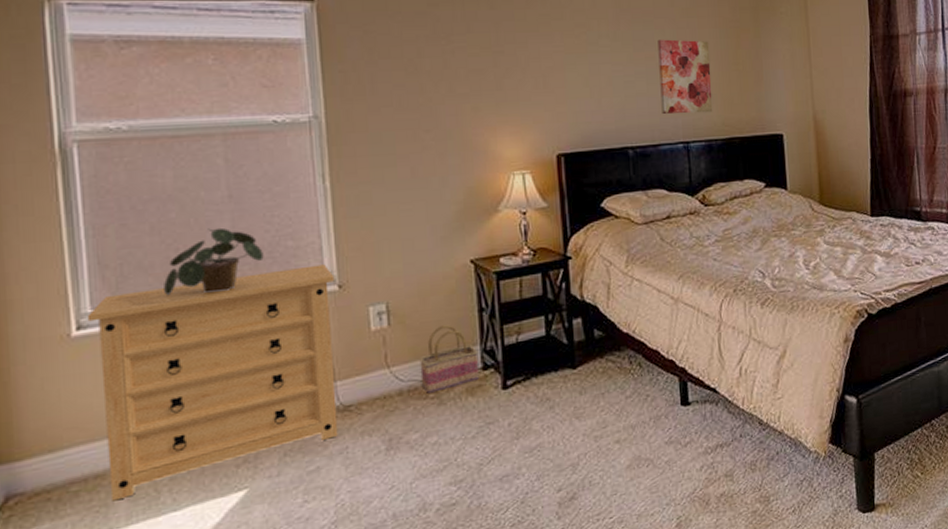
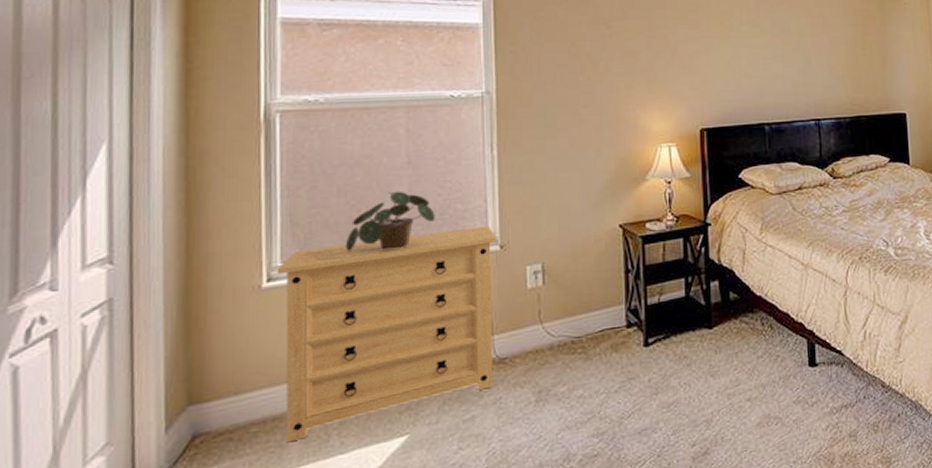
basket: present [419,324,480,393] -> none [570,284,624,349]
wall art: present [657,39,713,115] -> none [793,26,842,94]

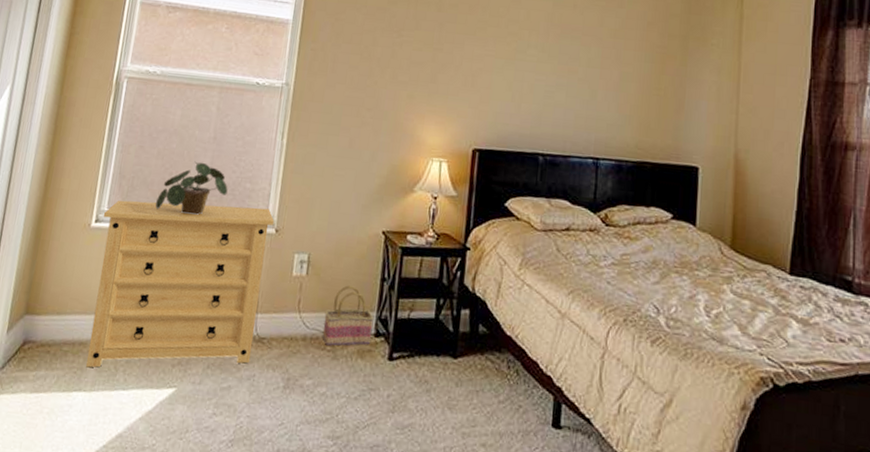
basket: none [570,284,624,349] -> present [322,285,374,346]

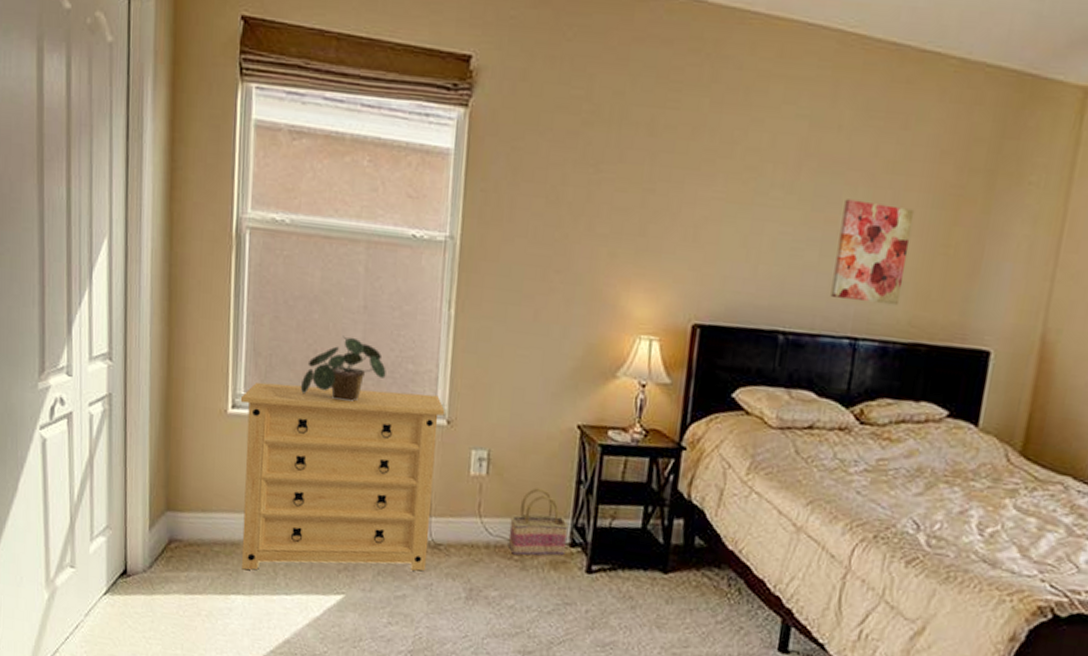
wall art: none [576,56,633,133] -> present [830,199,915,306]

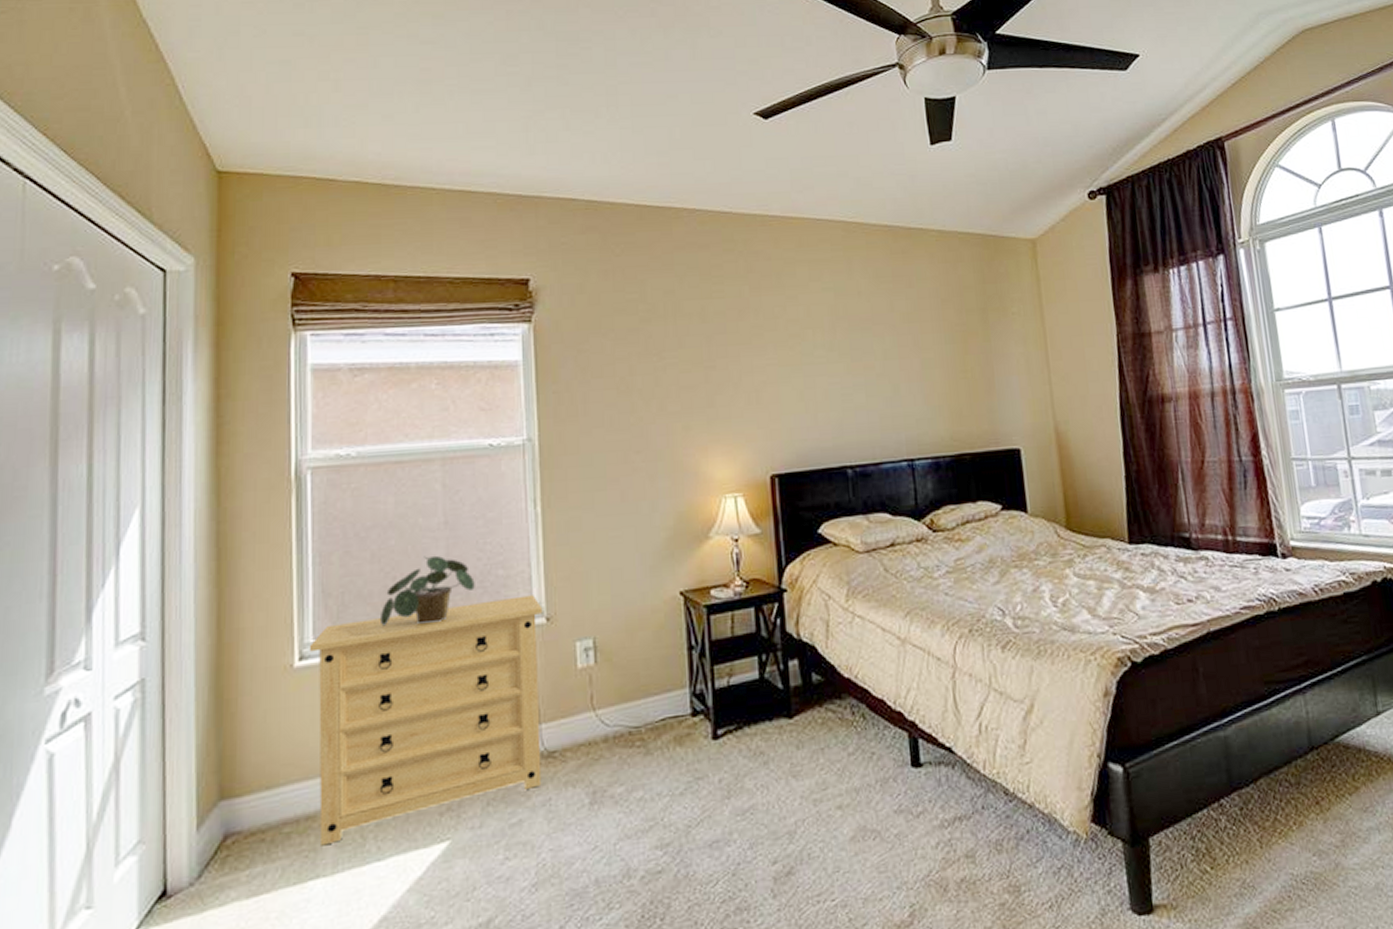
basket: present [508,487,569,556] -> none [626,663,689,741]
wall art: present [830,199,915,306] -> none [877,347,940,429]

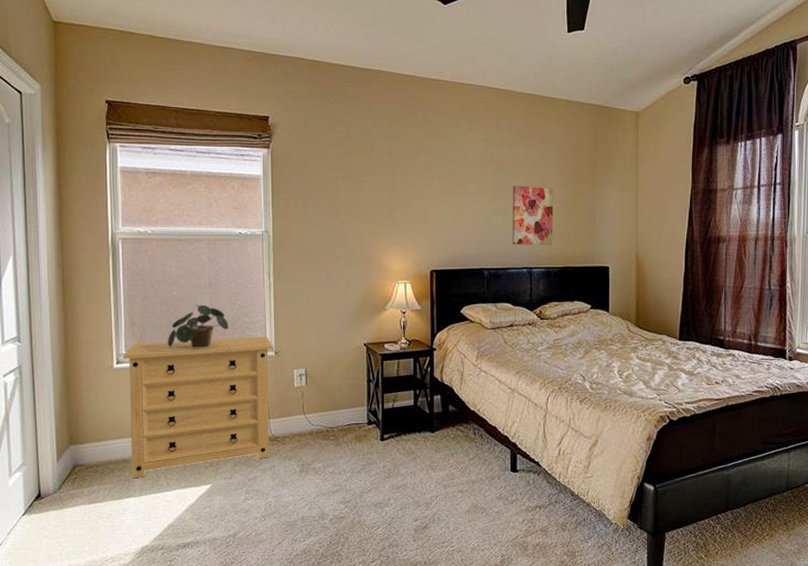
wall art: none [877,347,940,429] -> present [512,185,554,246]

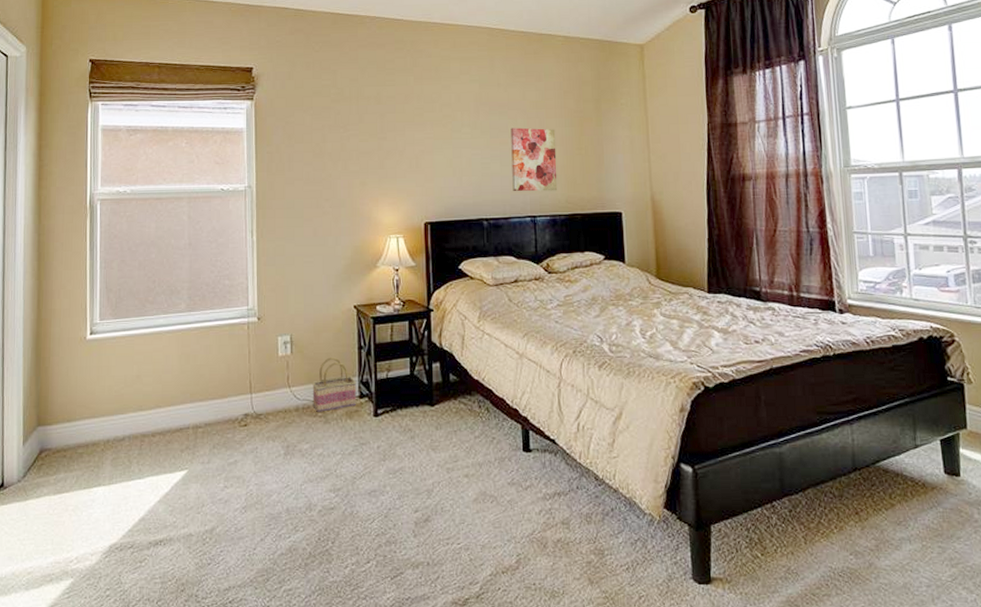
dresser: present [122,336,273,479] -> none [96,300,255,464]
potted plant: present [168,304,229,349] -> none [144,267,209,316]
basket: none [325,389,366,436] -> present [312,357,357,412]

